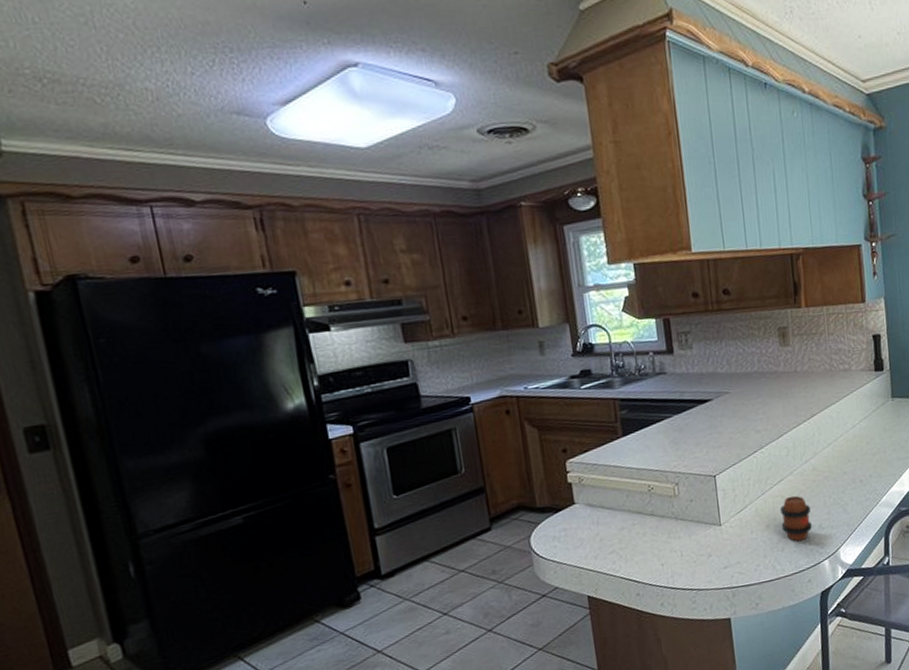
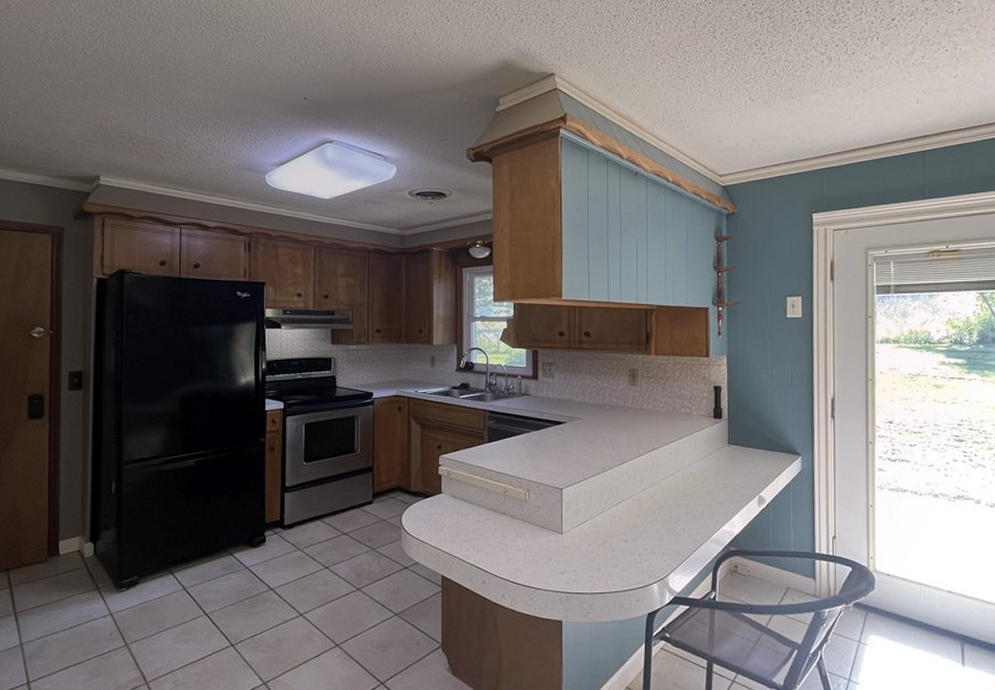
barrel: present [779,495,812,541] -> none [616,518,644,561]

